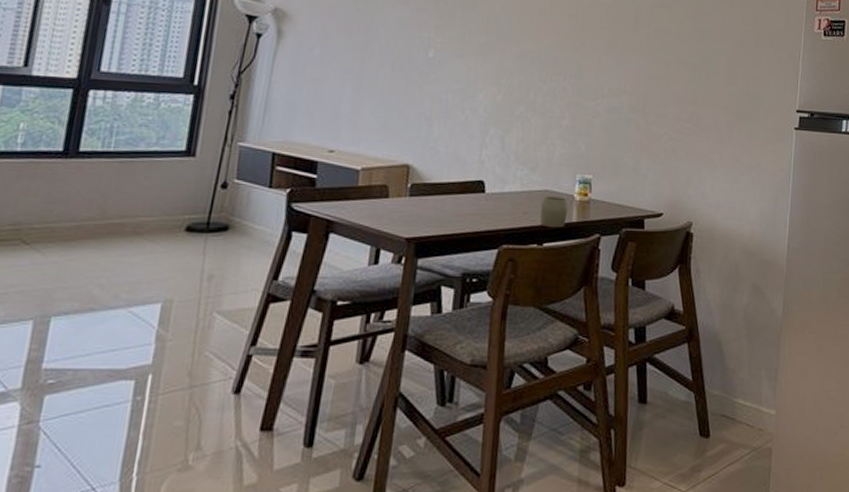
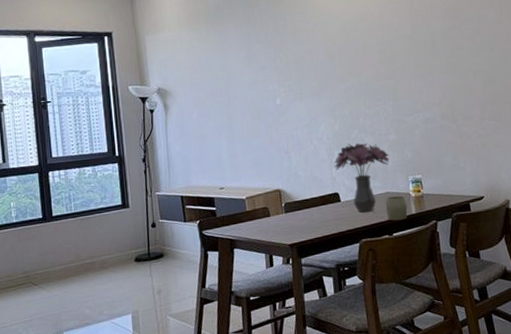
flower arrangement: none [486,121,558,211] -> present [334,143,390,213]

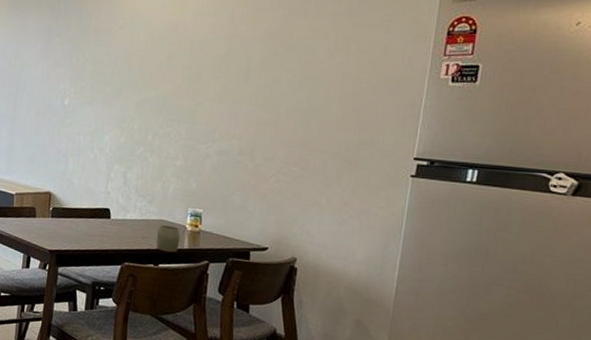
flower arrangement: present [334,143,390,213] -> none [111,160,172,236]

